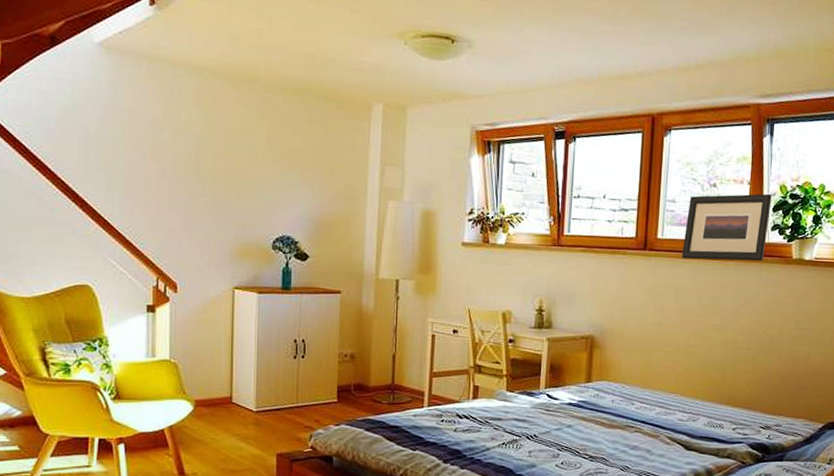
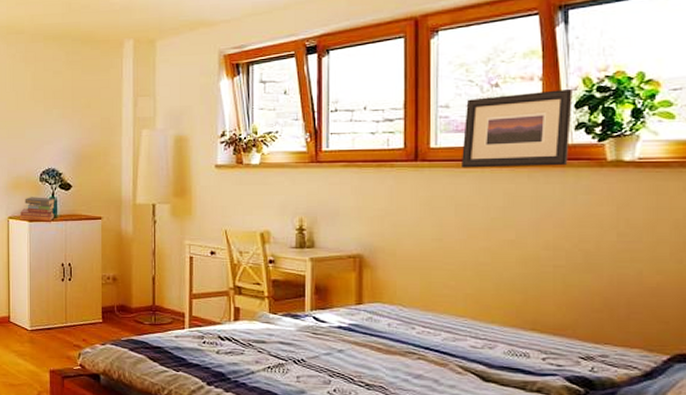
books: none [246,266,289,294] -> present [19,197,55,222]

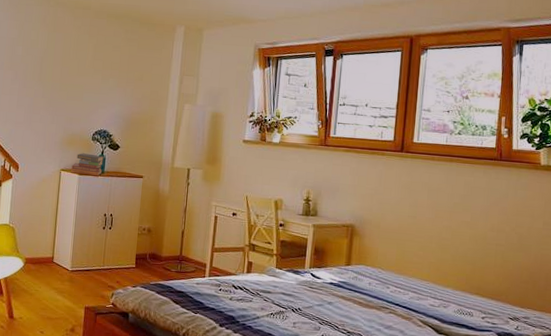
picture frame: present [460,89,572,168] -> none [435,106,521,167]

